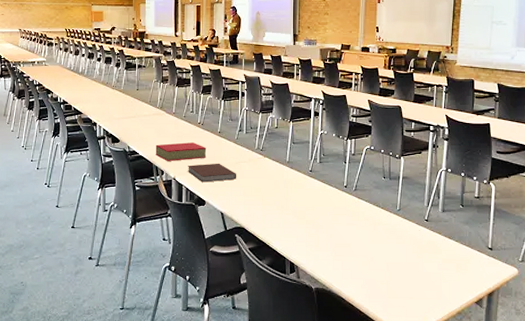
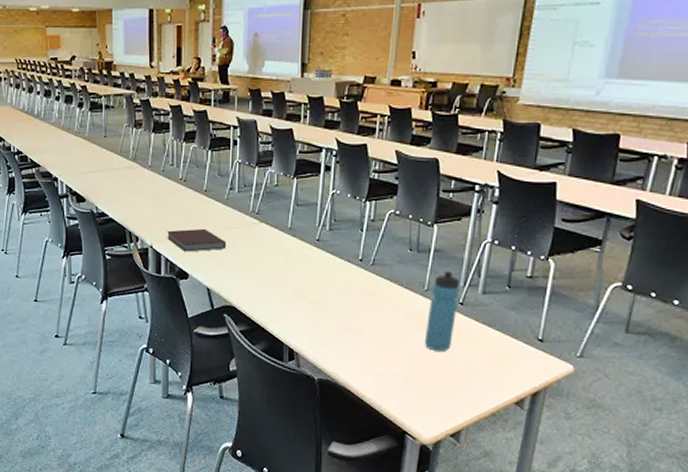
book: present [155,142,207,161] -> none [128,203,190,226]
water bottle: none [399,193,425,260] -> present [424,270,461,351]

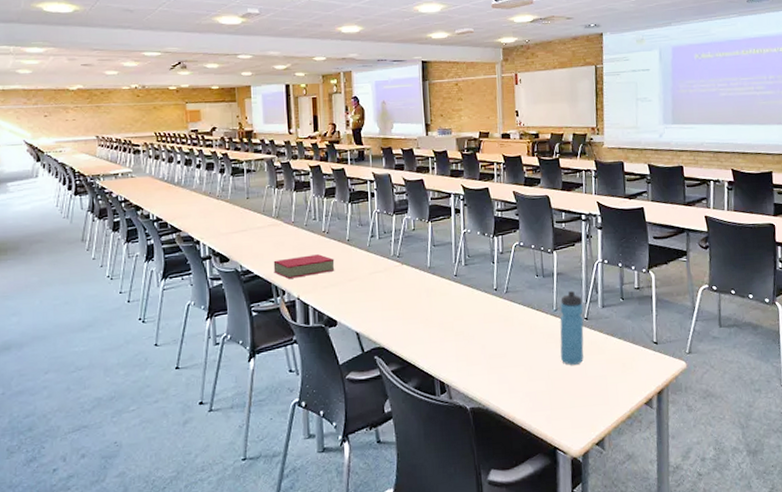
book: none [128,203,190,226] -> present [273,254,335,279]
notebook: present [167,228,227,252] -> none [313,275,372,300]

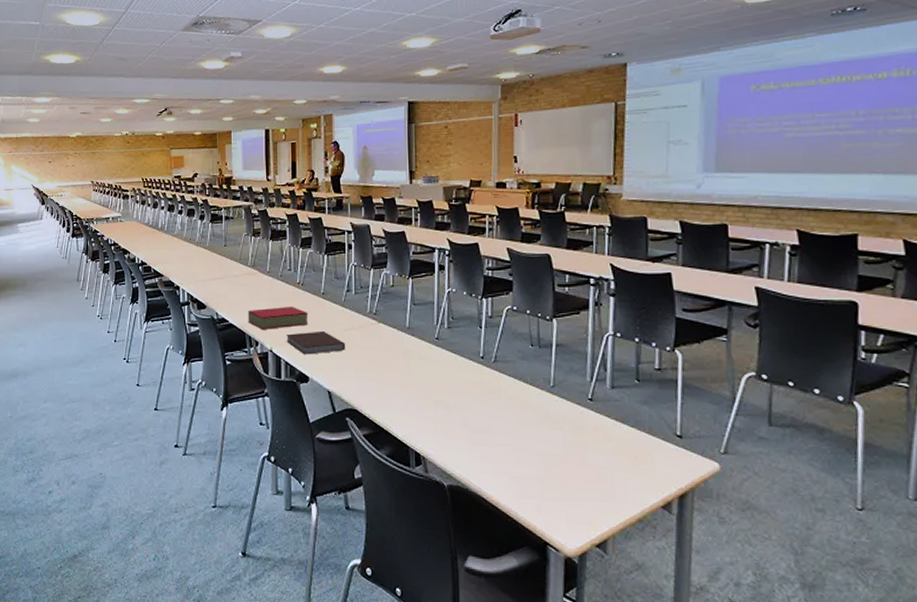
notebook: none [313,275,372,300] -> present [286,330,346,355]
water bottle: present [560,290,584,365] -> none [556,365,587,451]

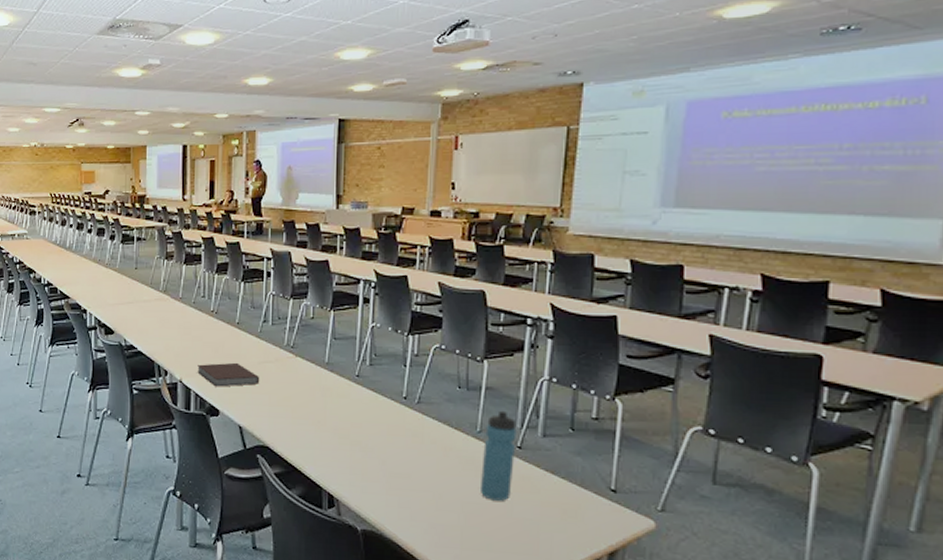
book: present [248,307,309,329] -> none [157,335,222,359]
water bottle: none [556,365,587,451] -> present [479,410,517,501]

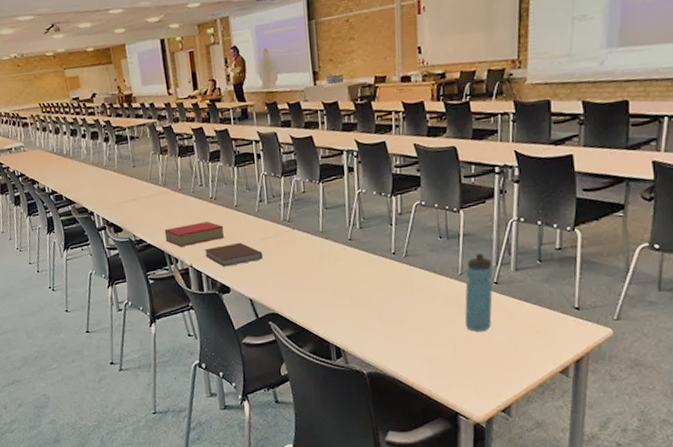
book: none [157,335,222,359] -> present [164,221,225,247]

